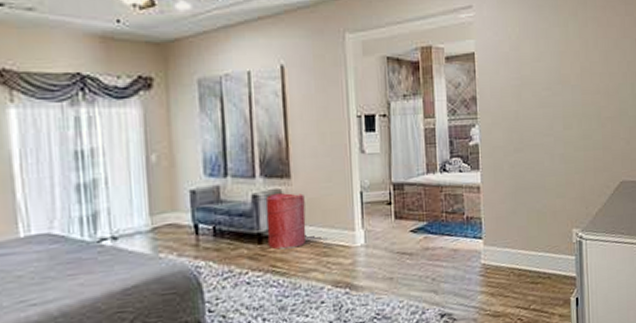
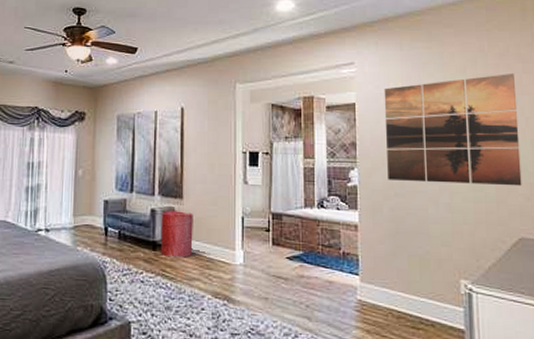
wall art: none [502,16,624,135] -> present [384,74,522,186]

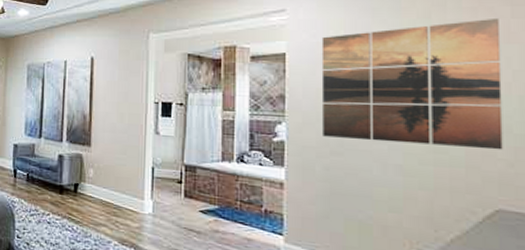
laundry hamper: present [160,210,193,258] -> none [67,157,101,204]

